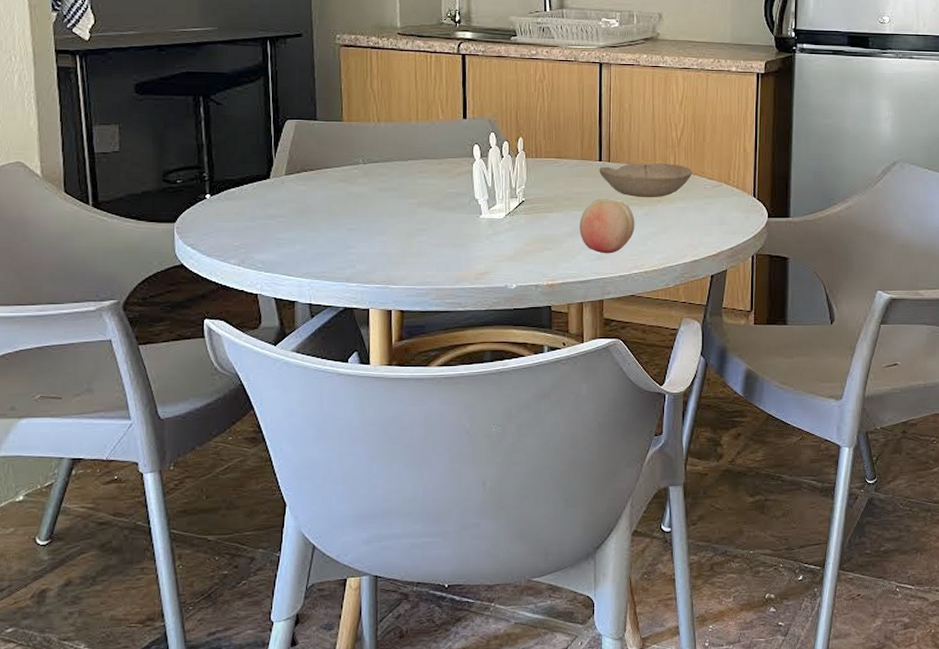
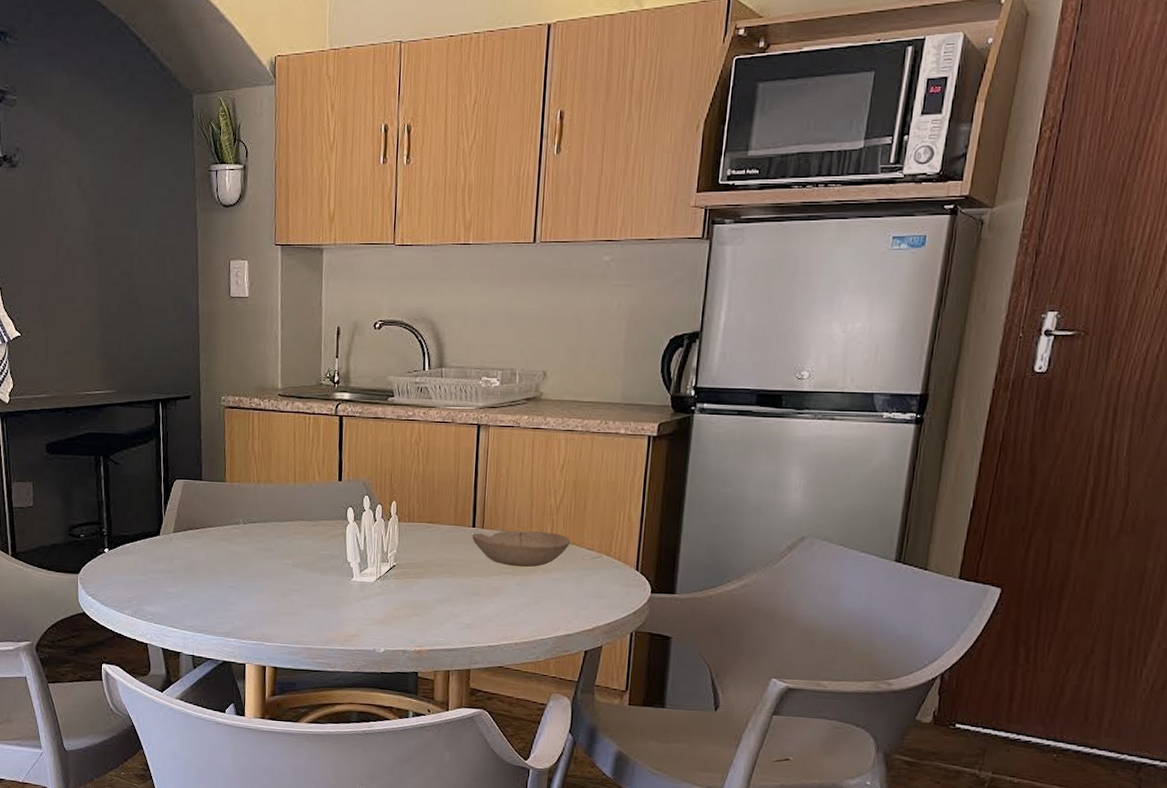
fruit: present [579,199,635,254] -> none [449,566,507,623]

